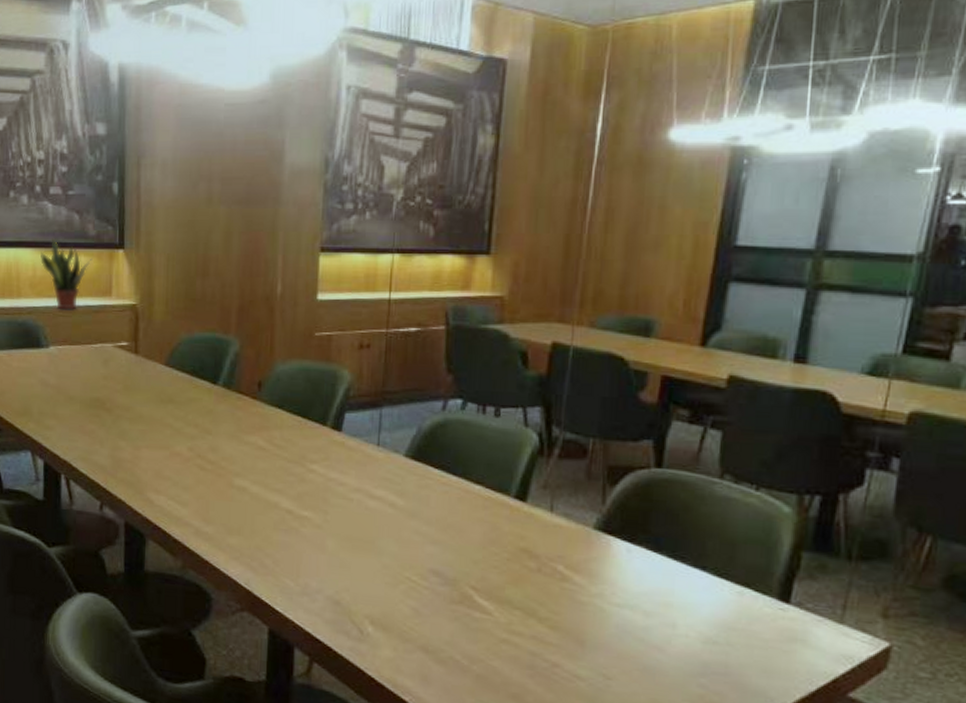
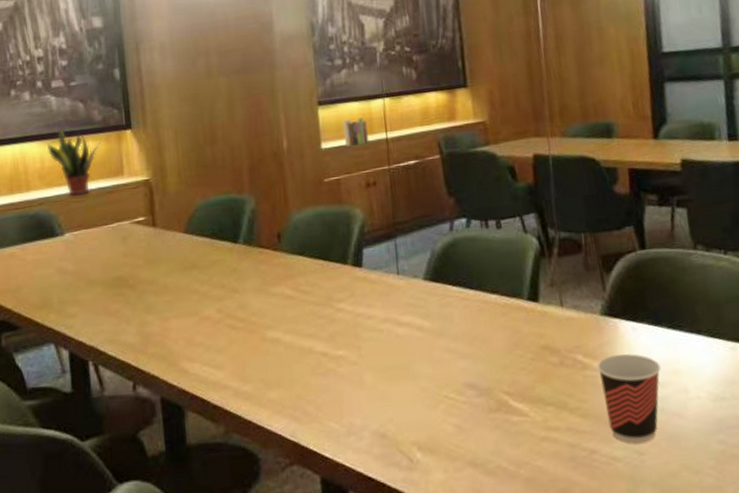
books: none [343,272,371,303] -> present [342,118,369,146]
cup: none [578,573,651,669] -> present [597,353,661,444]

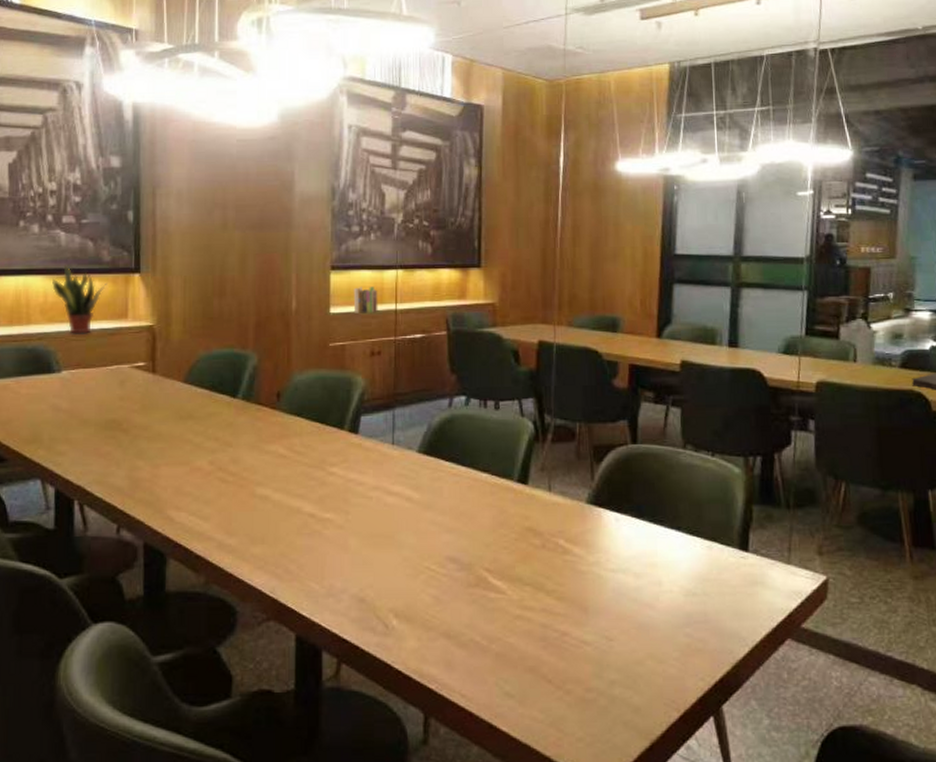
cup: present [597,353,661,444] -> none [578,542,639,630]

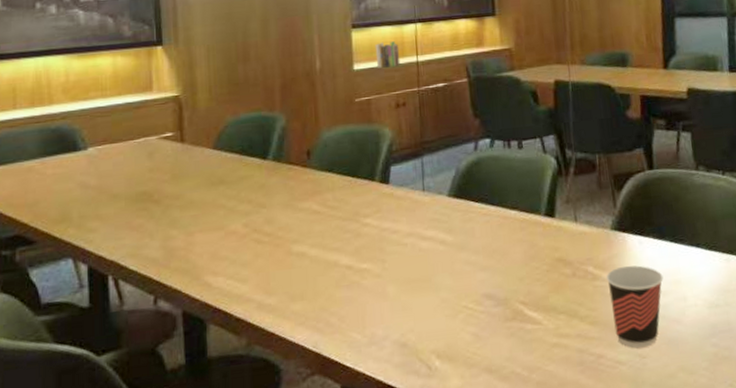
potted plant: present [52,265,107,334] -> none [73,43,130,111]
cup: none [578,542,639,630] -> present [606,265,664,348]

